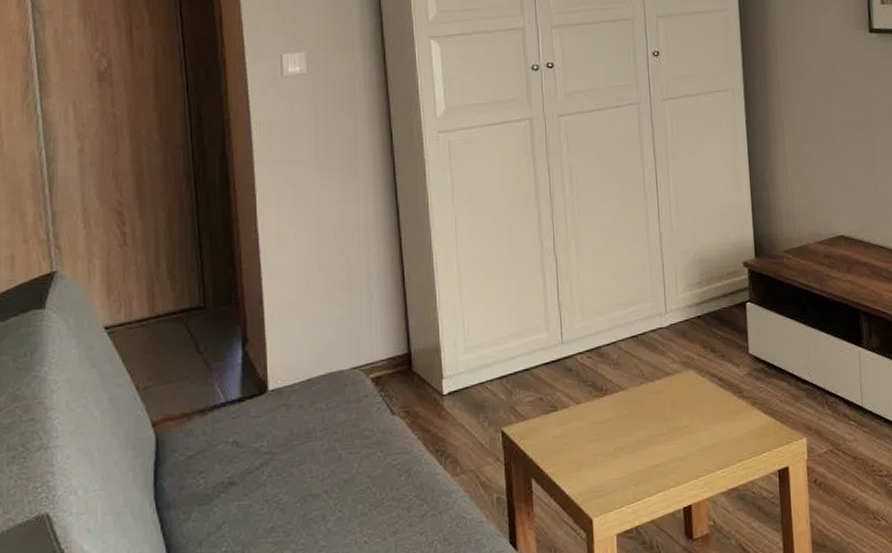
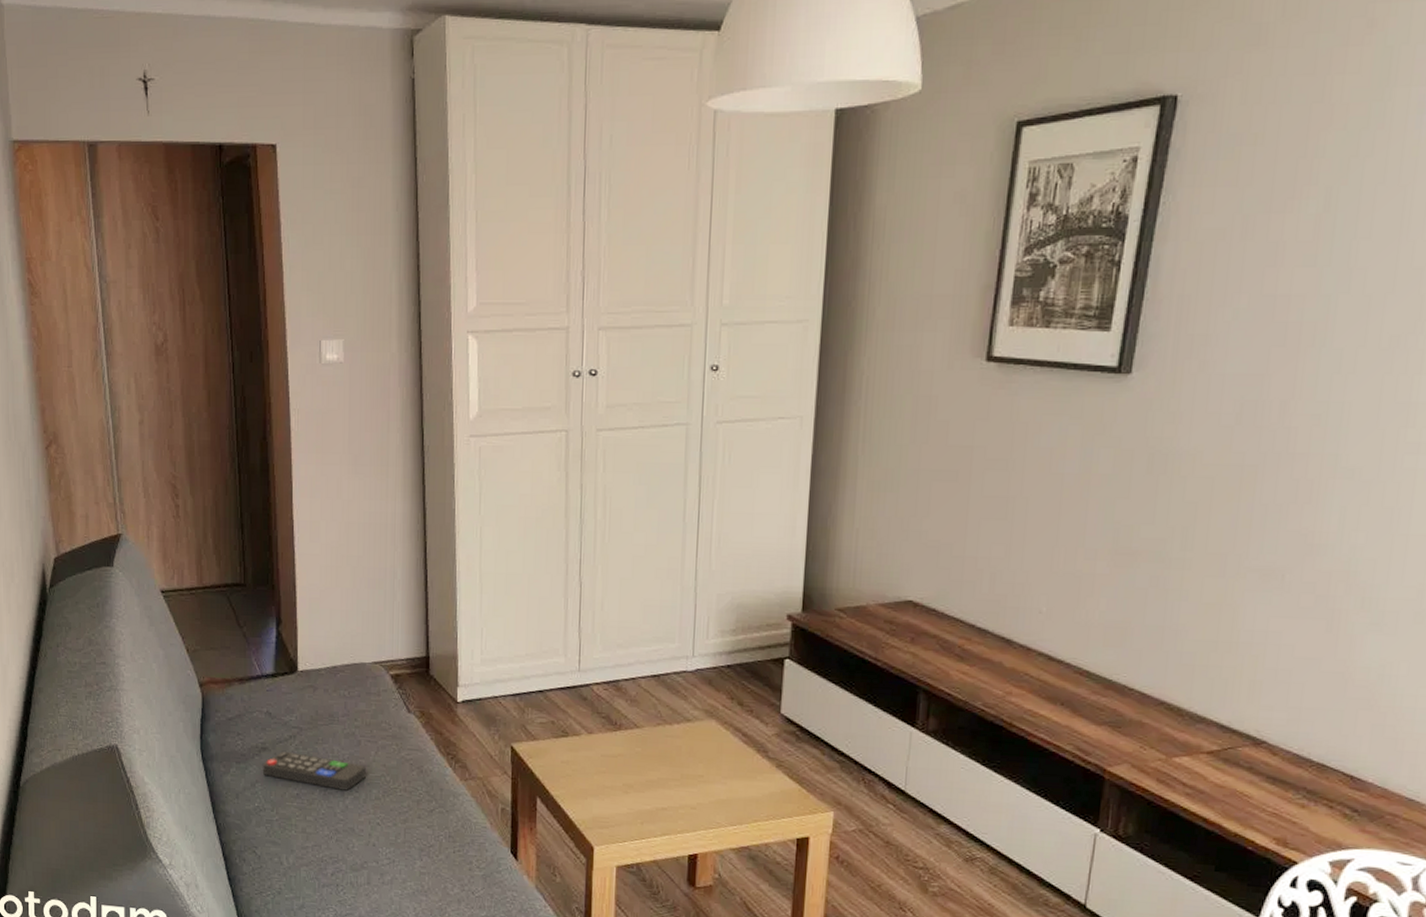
remote control: none [229,479,349,515] -> present [262,752,366,791]

